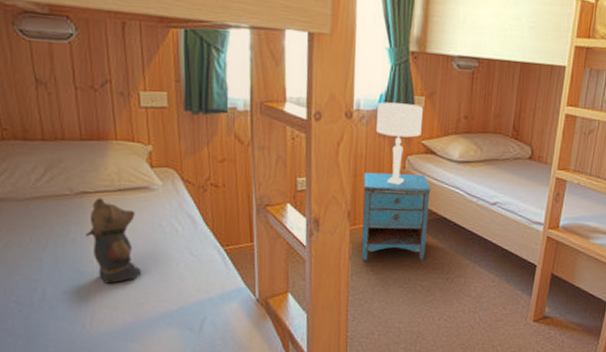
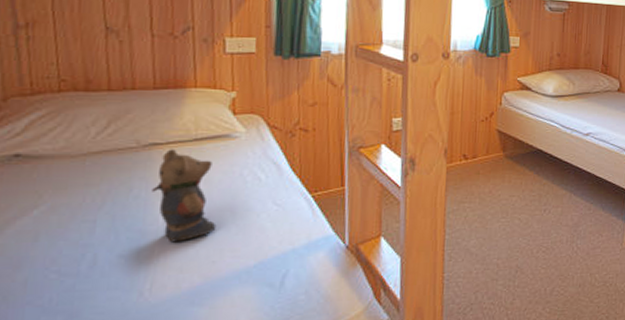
nightstand: present [362,172,431,261] -> none [459,109,527,198]
table lamp: present [376,102,423,185] -> none [473,42,518,121]

